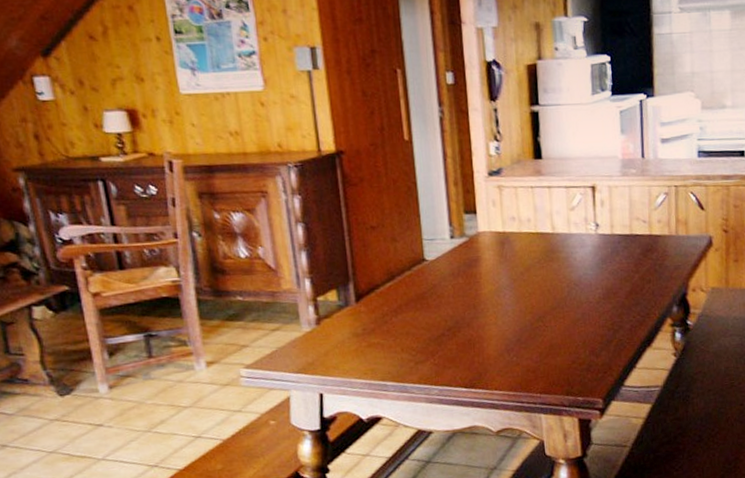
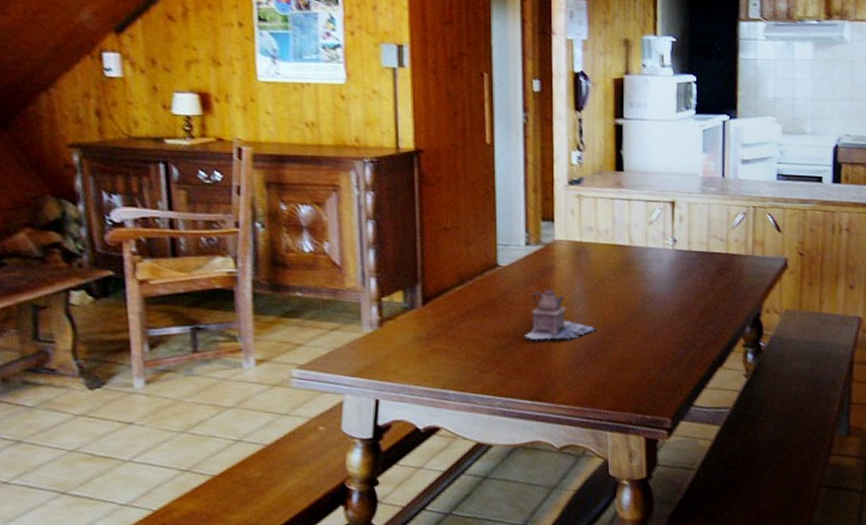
teapot: none [455,279,526,330] -> present [524,288,598,340]

